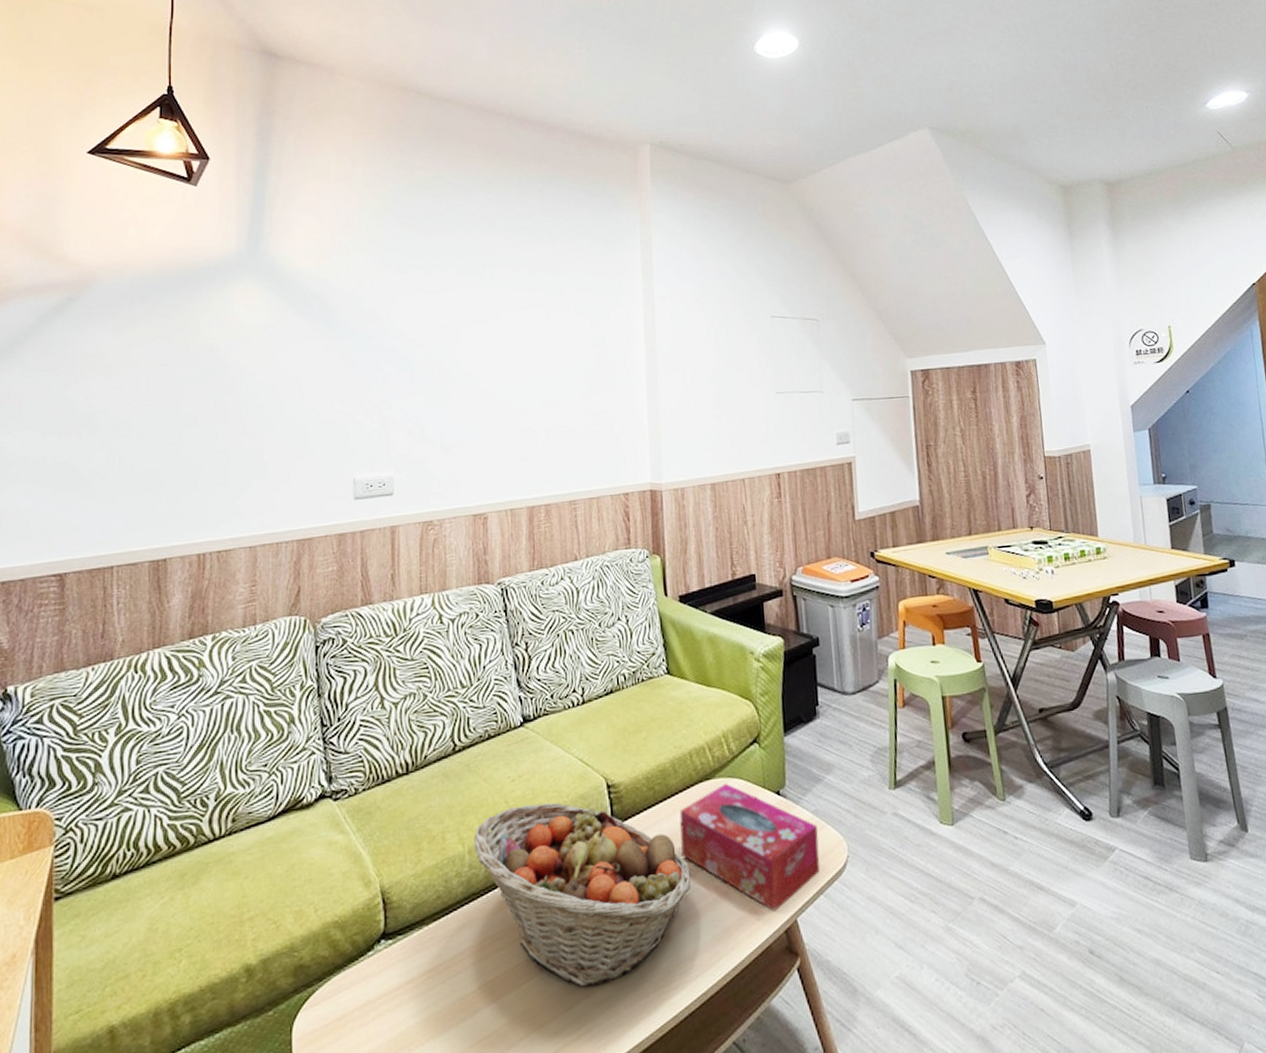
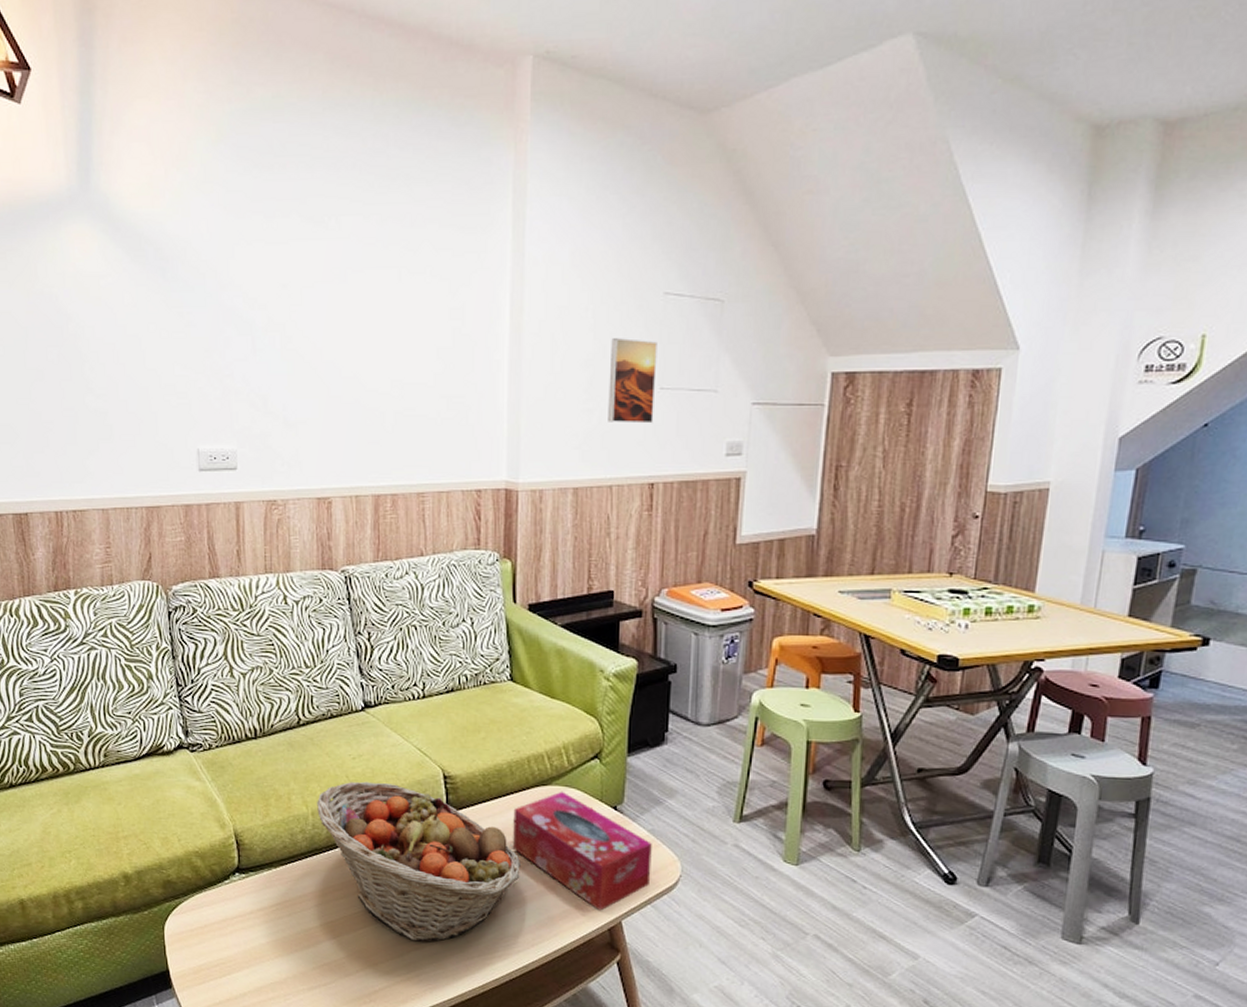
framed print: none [732,353,774,424] -> present [608,338,657,424]

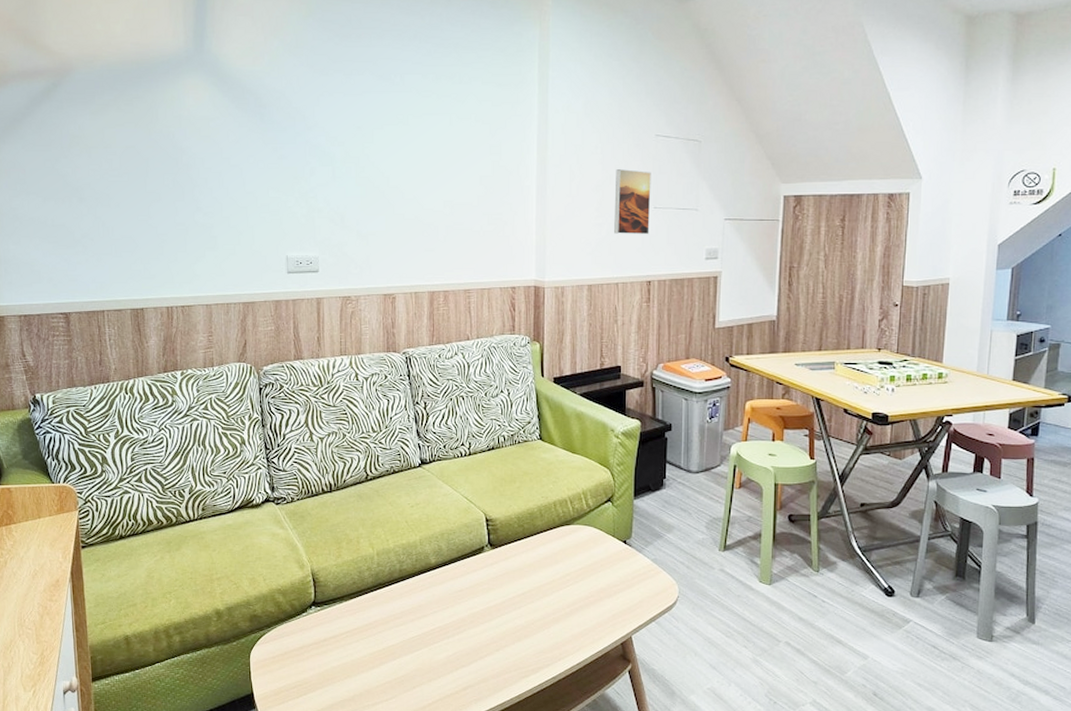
fruit basket: present [317,781,520,942] -> none [381,525,549,660]
tissue box: present [513,791,652,911] -> none [543,529,655,628]

